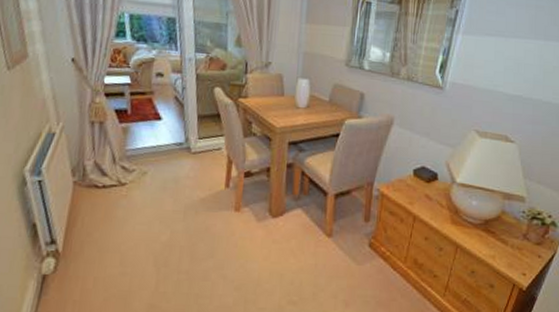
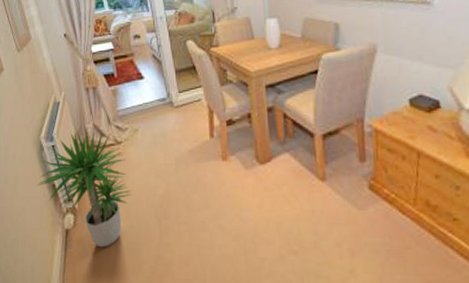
potted plant: none [12,168,131,296] -> present [37,131,133,248]

